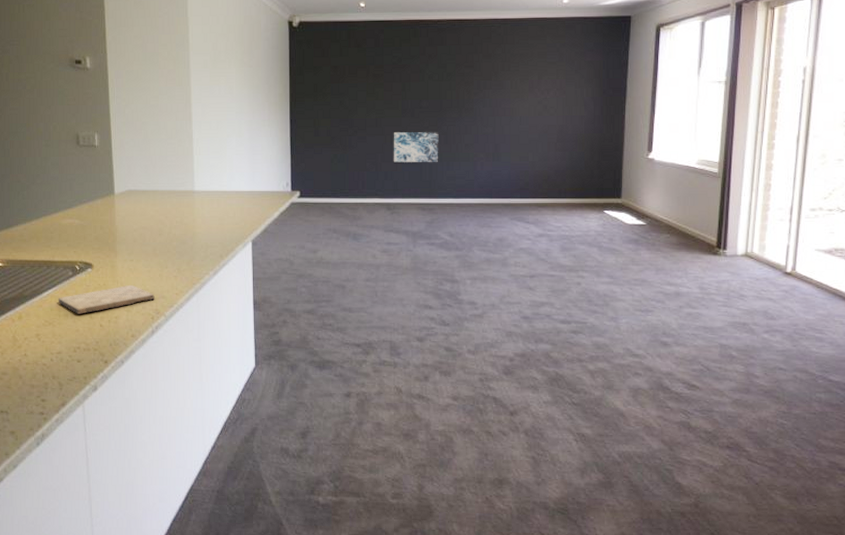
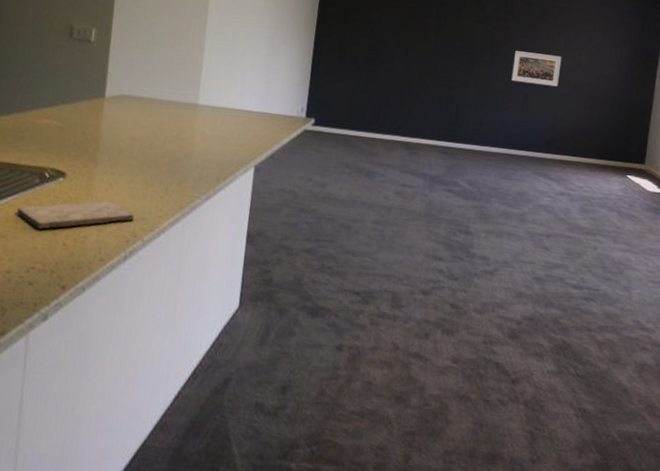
wall art: present [393,132,439,162] -> none [419,69,470,105]
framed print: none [480,103,528,134] -> present [511,51,562,87]

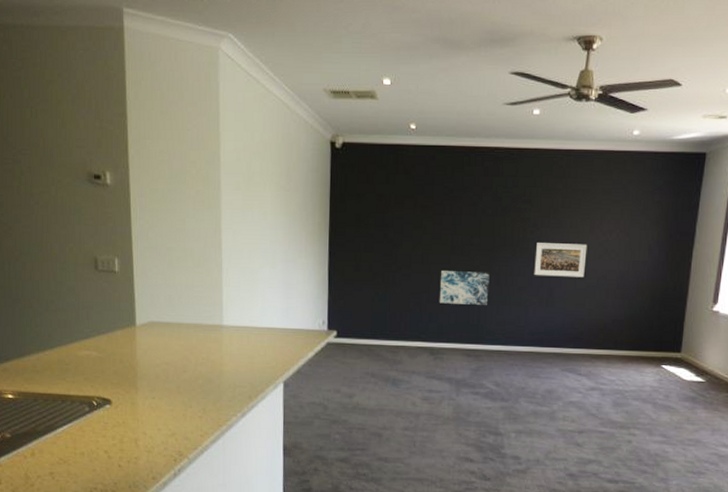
cutting board: present [16,201,134,229] -> none [73,424,178,453]
wall art: none [419,69,470,105] -> present [439,271,490,305]

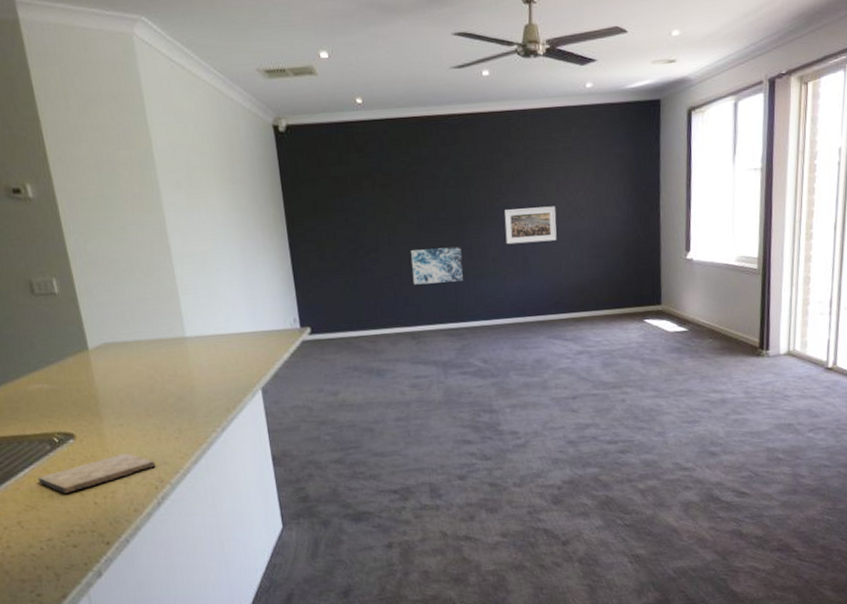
cutting board: none [73,424,178,453] -> present [37,452,156,494]

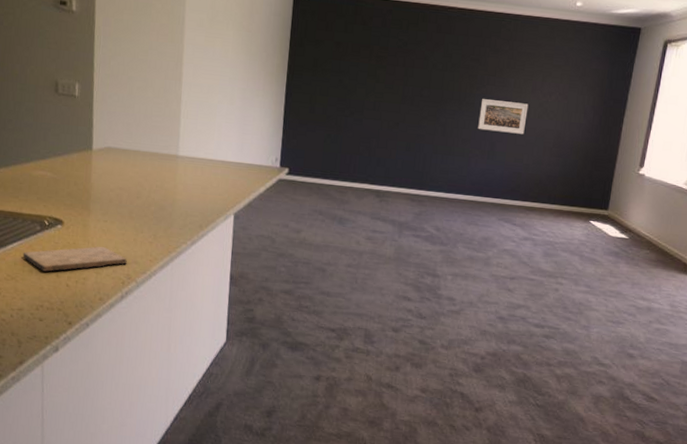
wall art: present [411,246,464,285] -> none [387,118,437,154]

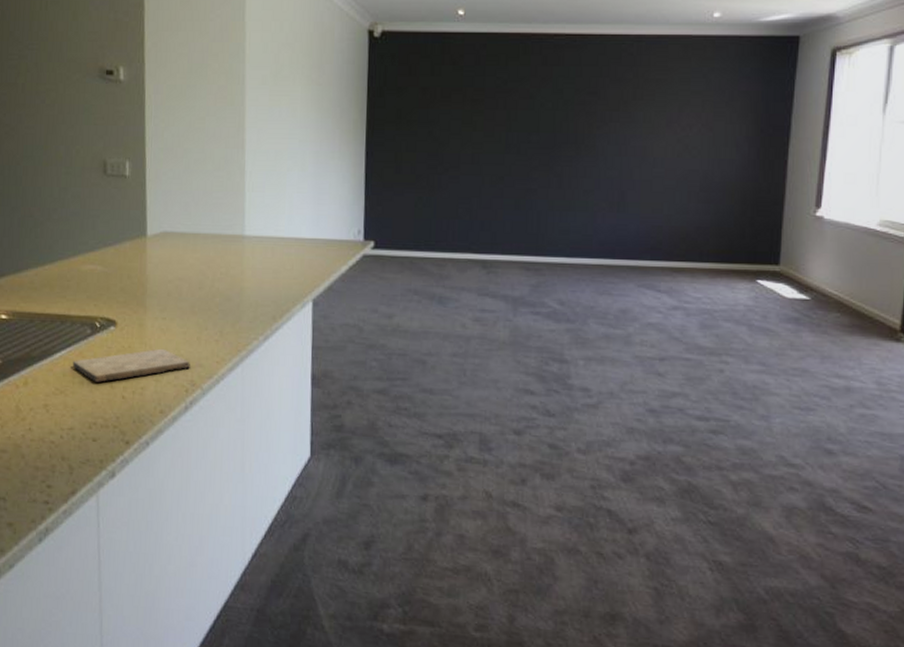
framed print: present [478,99,529,135] -> none [602,139,664,179]

